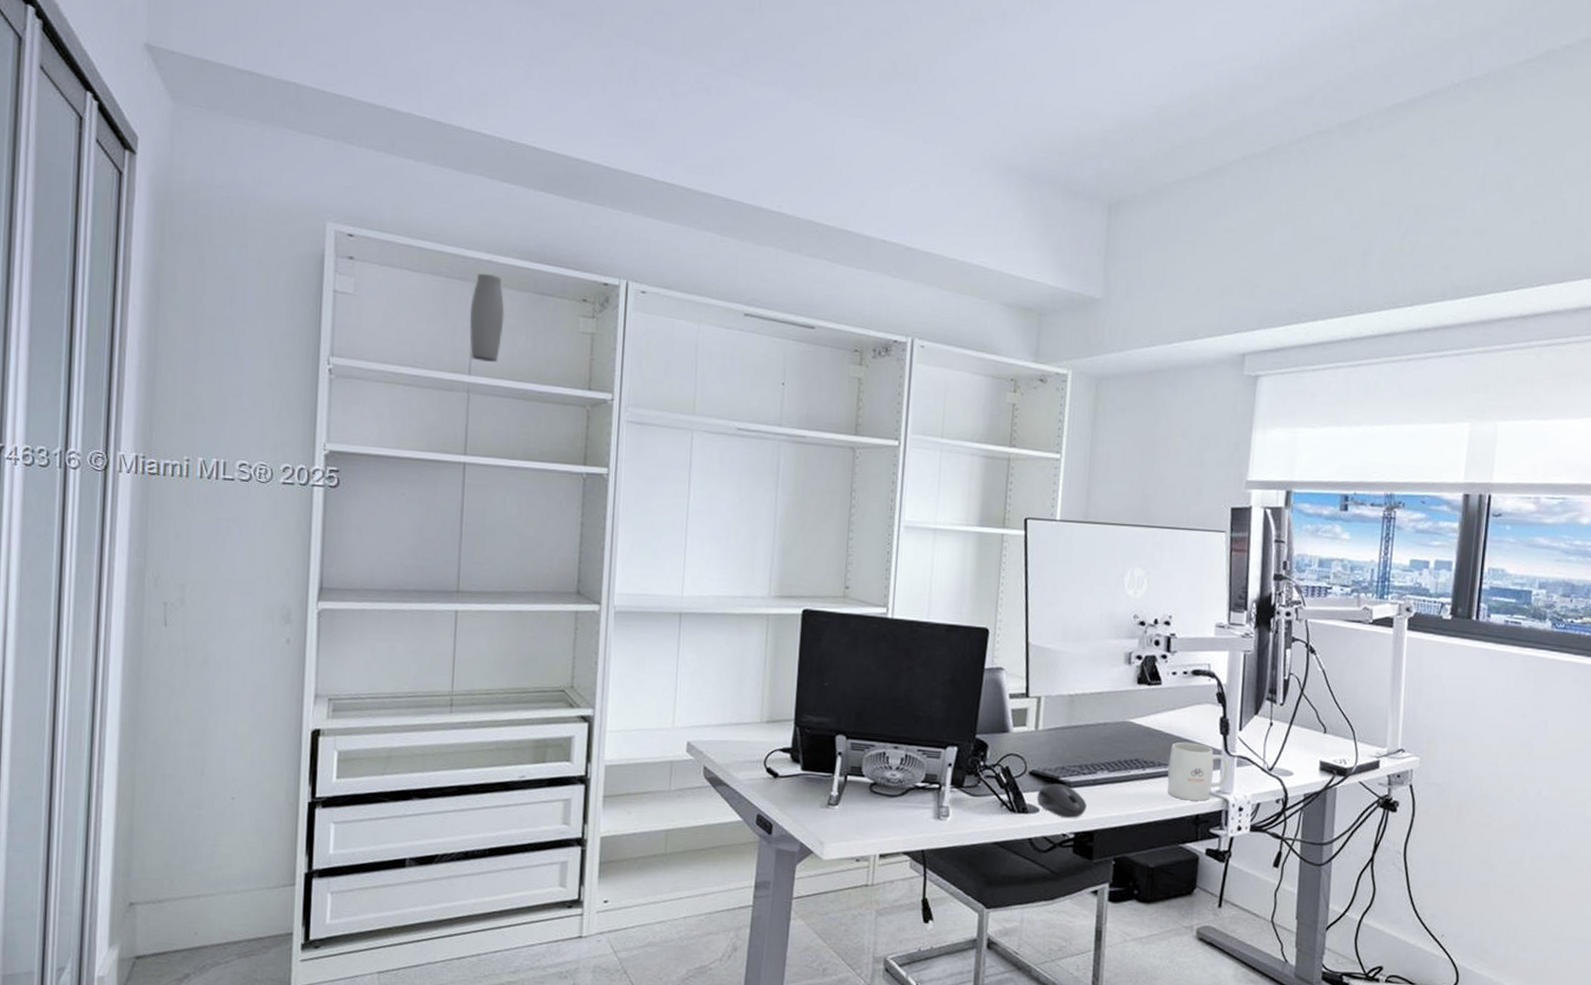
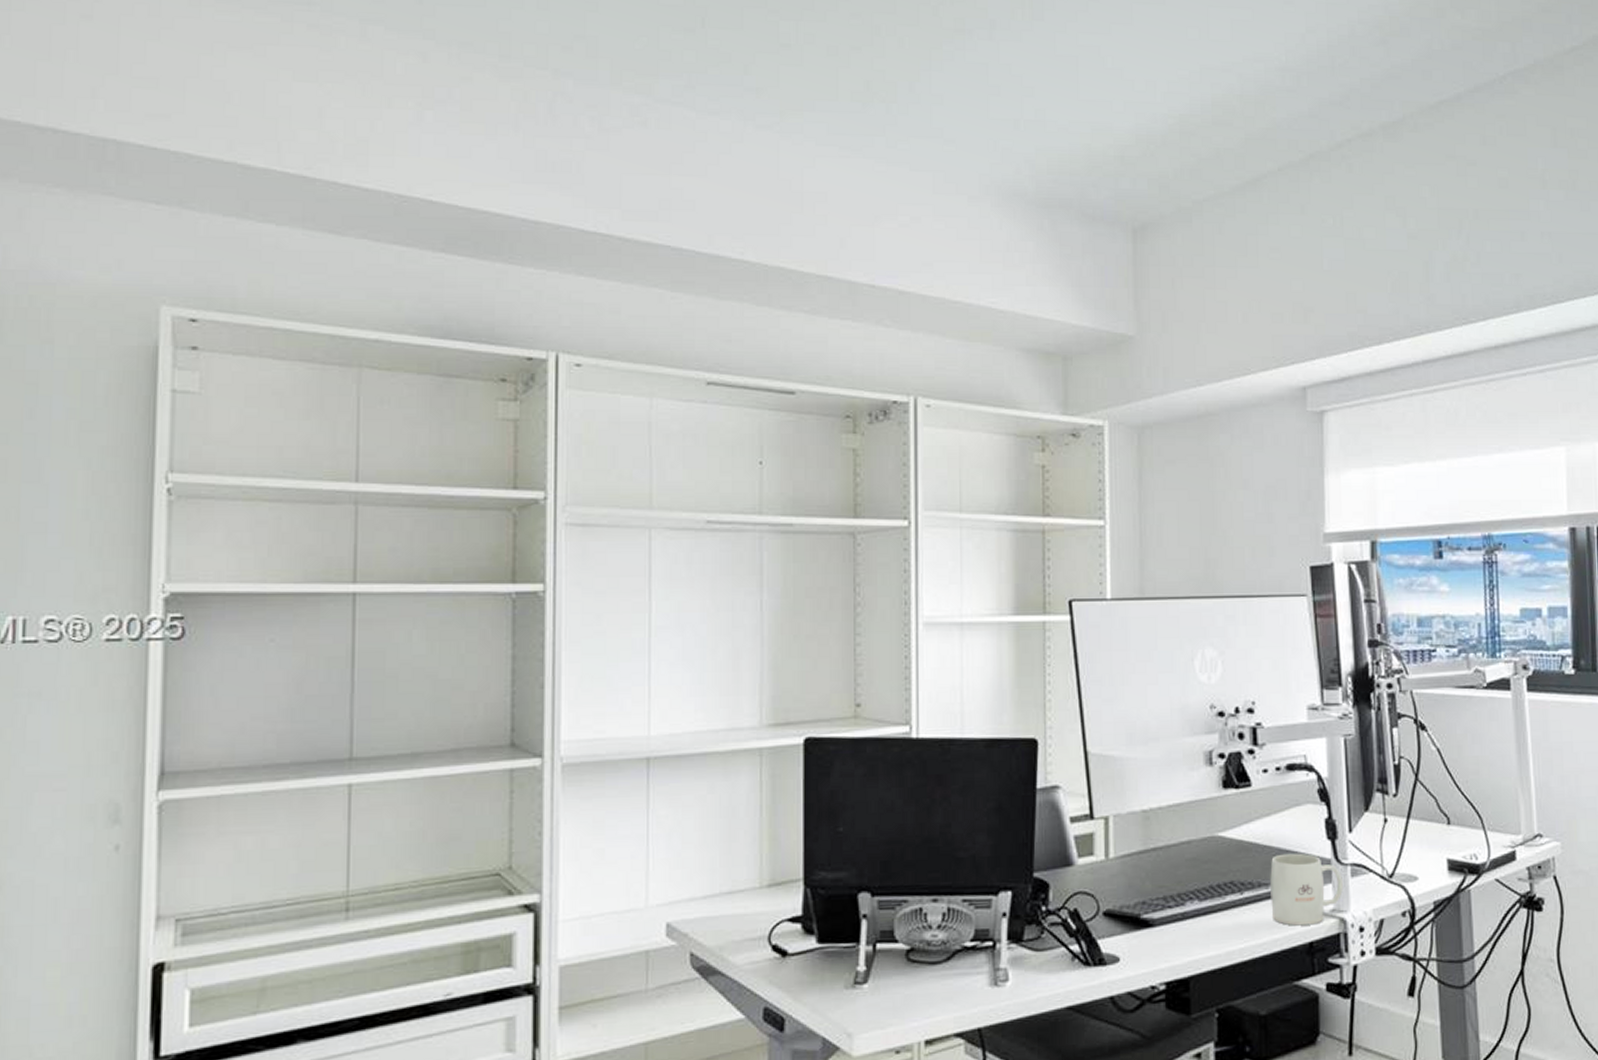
vase: present [469,273,505,362] -> none [354,355,400,464]
computer mouse: present [1036,783,1087,818] -> none [1115,922,1177,965]

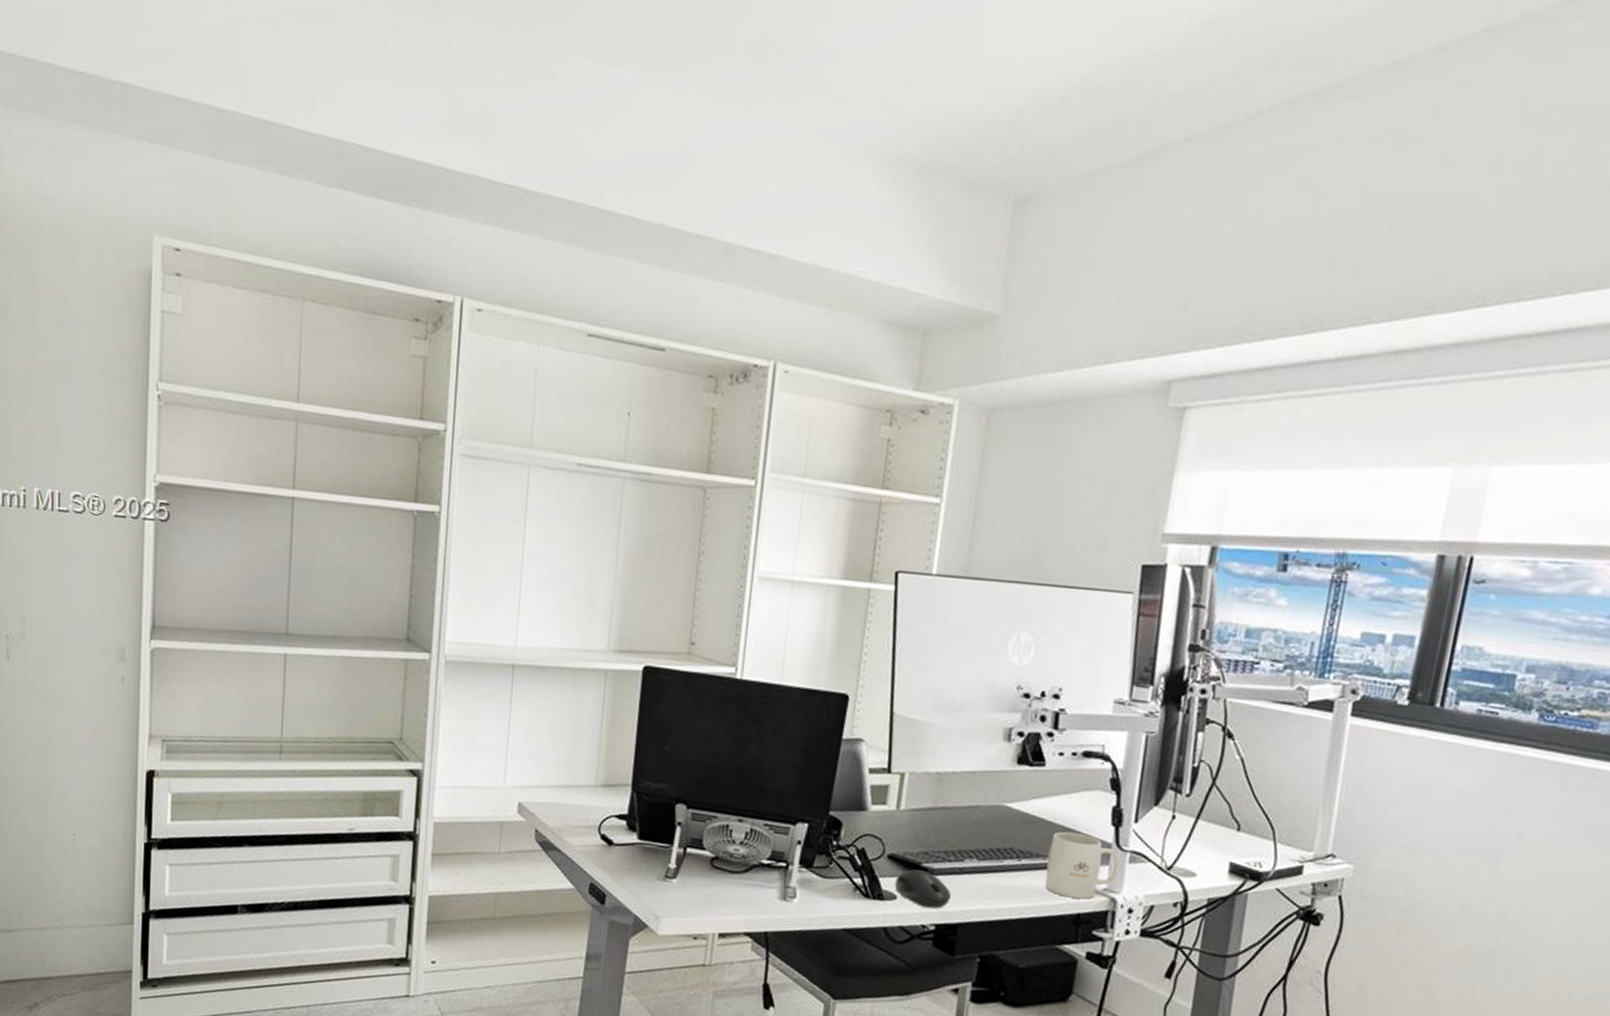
computer mouse: none [1115,922,1177,965] -> present [894,869,951,909]

